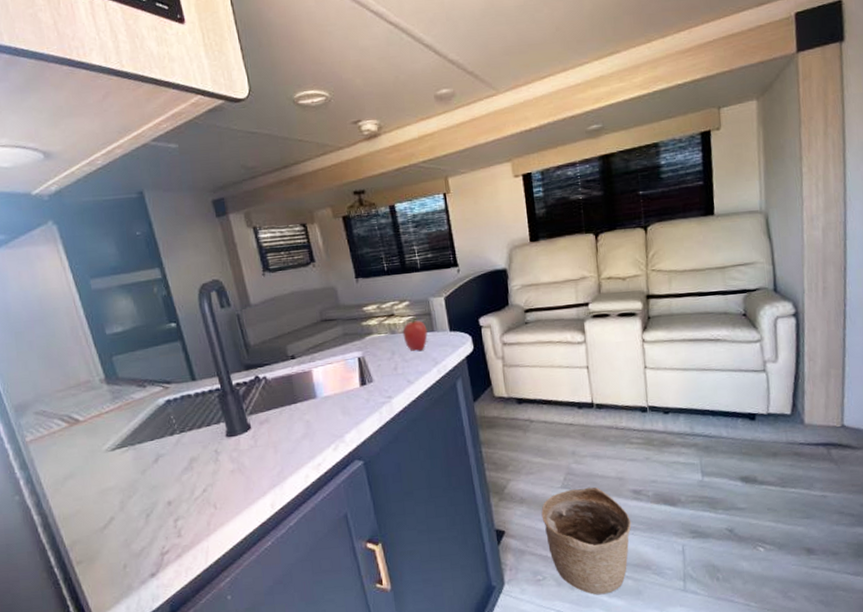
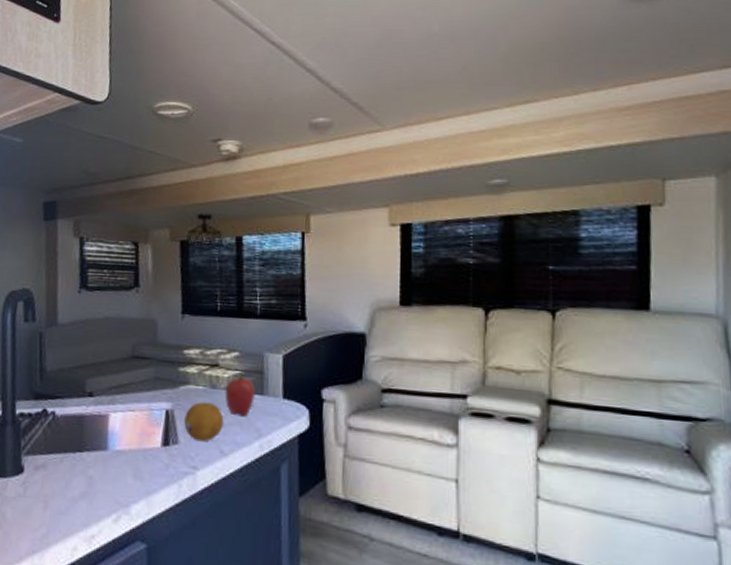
fruit: none [374,345,407,377] -> present [184,402,224,442]

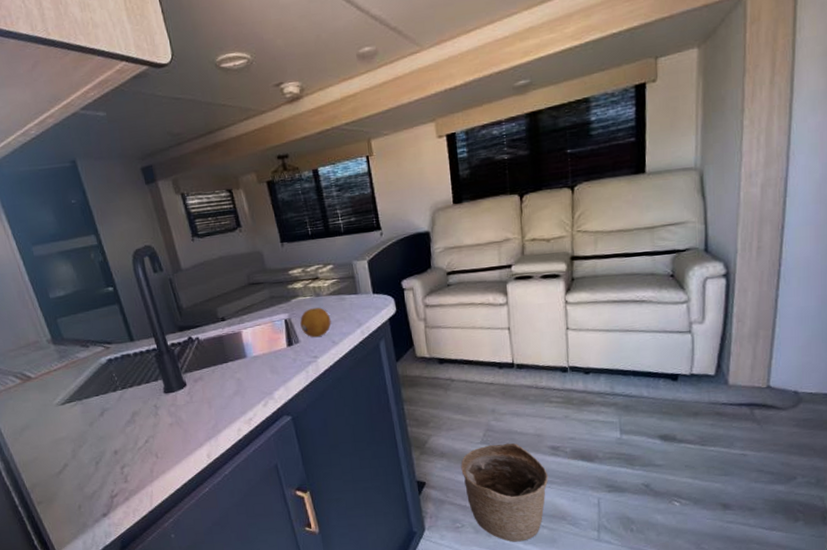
fruit: present [224,373,256,416] -> none [327,280,352,313]

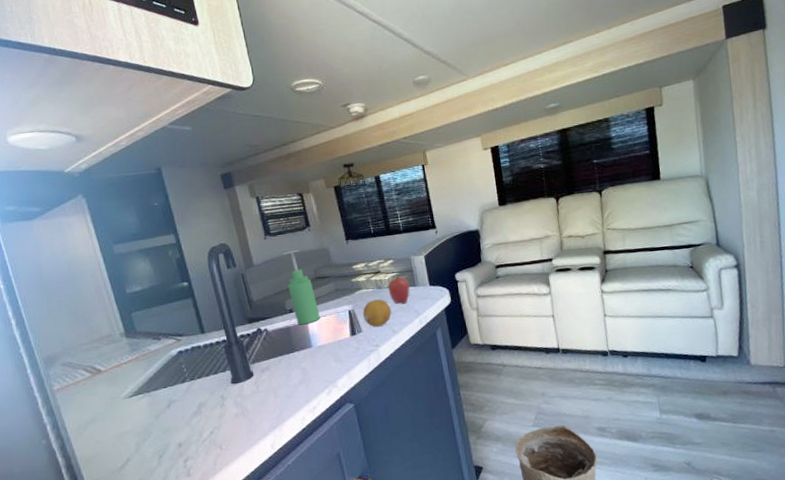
soap dispenser: none [212,252,255,334] -> present [283,249,320,325]
fruit: none [327,280,352,313] -> present [388,274,410,304]

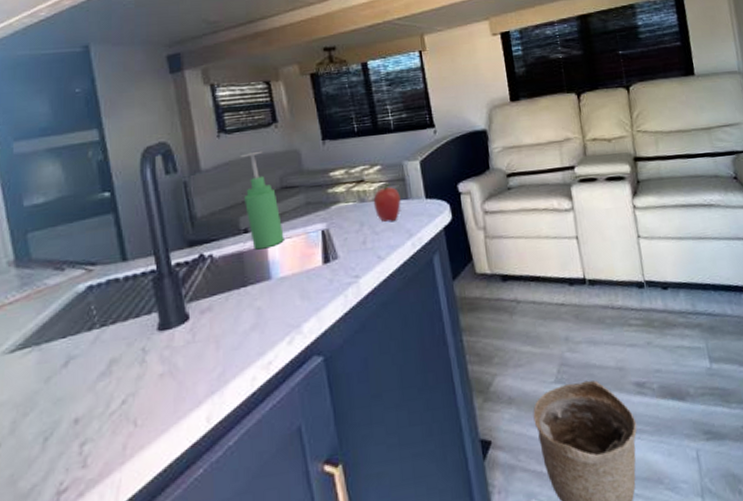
fruit: present [363,299,392,327] -> none [340,215,377,252]

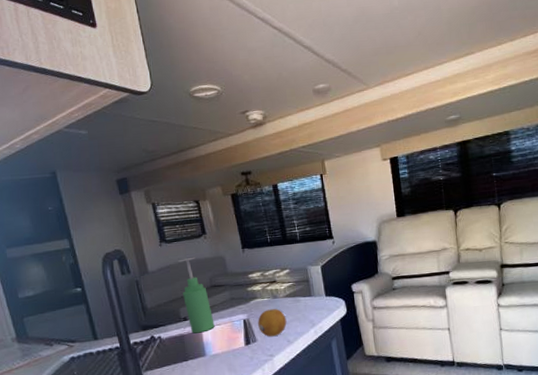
fruit: none [340,215,377,252] -> present [258,309,287,337]
fruit: present [373,183,401,222] -> none [283,283,306,314]

